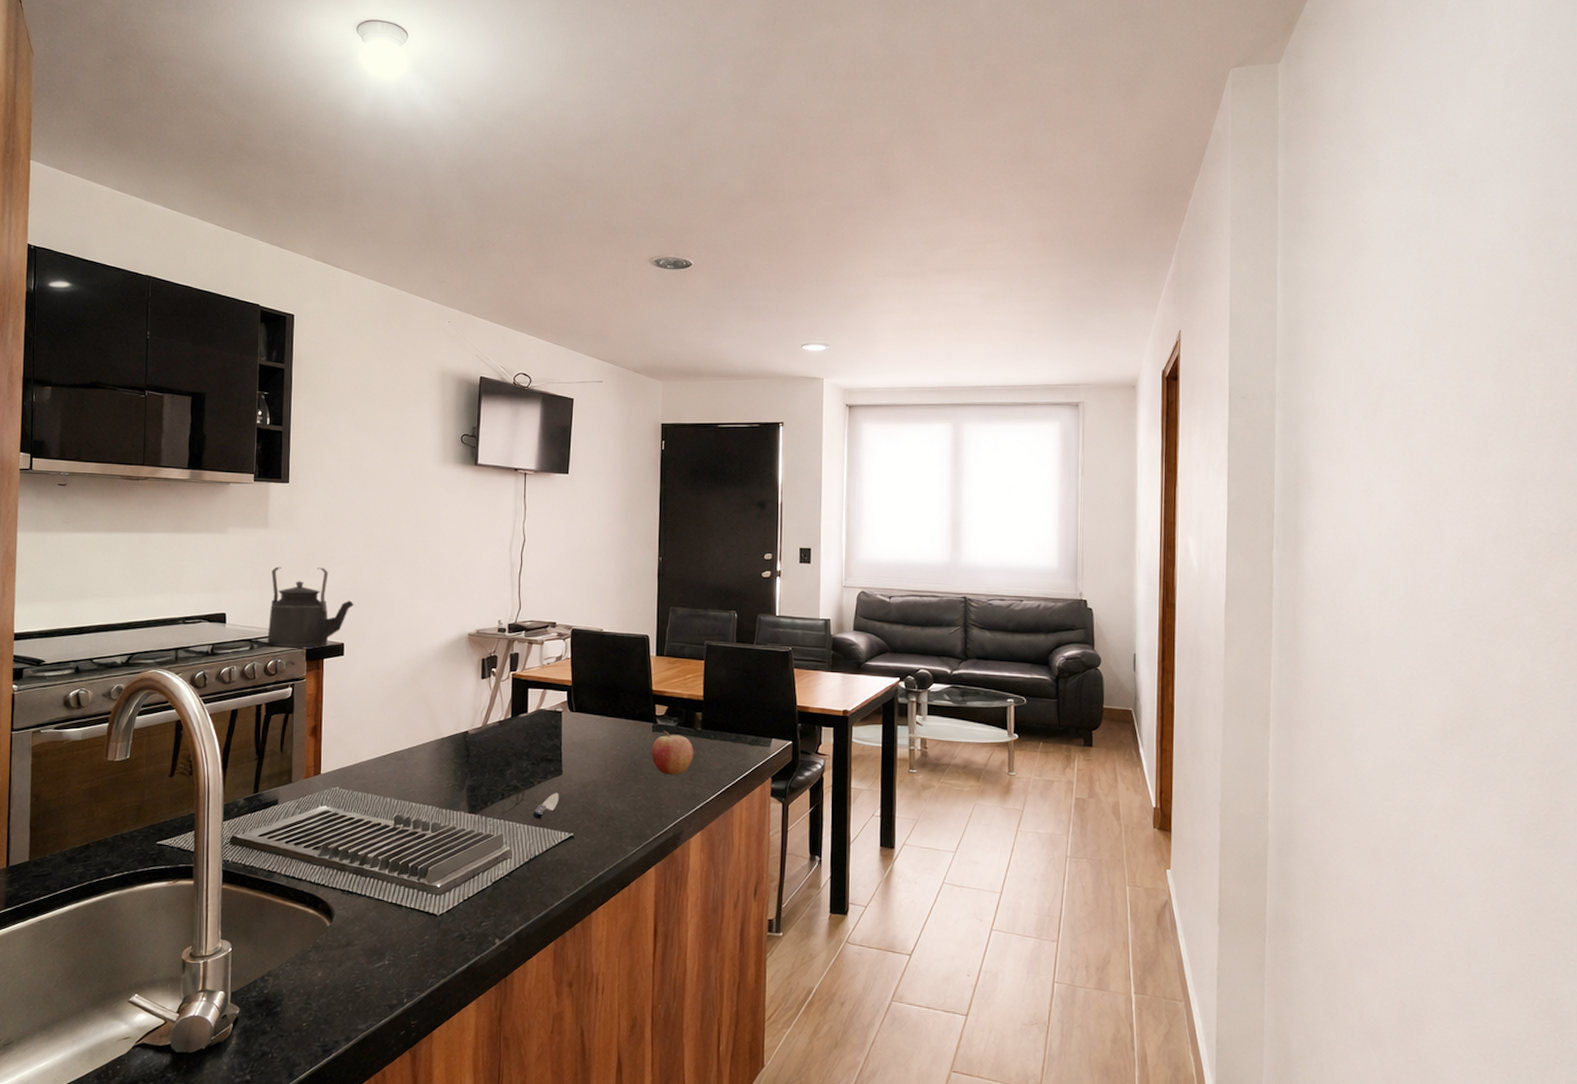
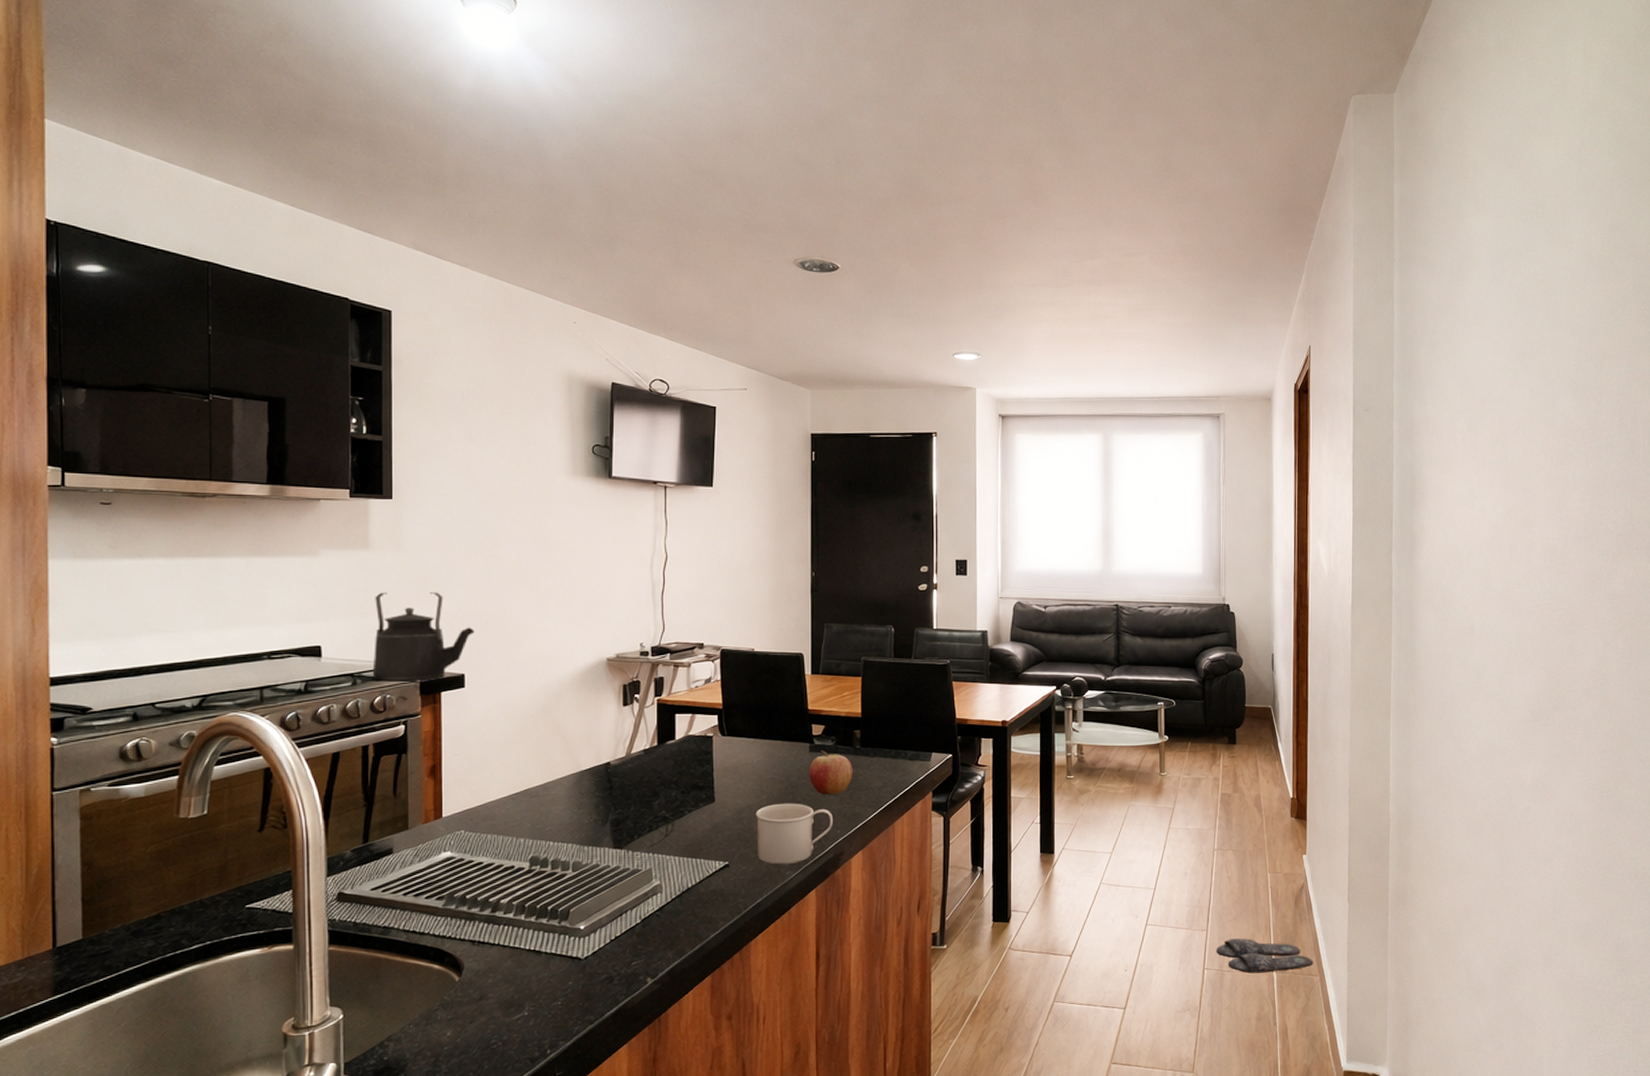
kitchen knife: present [532,792,559,819] -> none [684,820,712,850]
mug: none [600,780,674,840] -> present [755,803,834,865]
slippers: none [1068,952,1178,993] -> present [1216,938,1314,973]

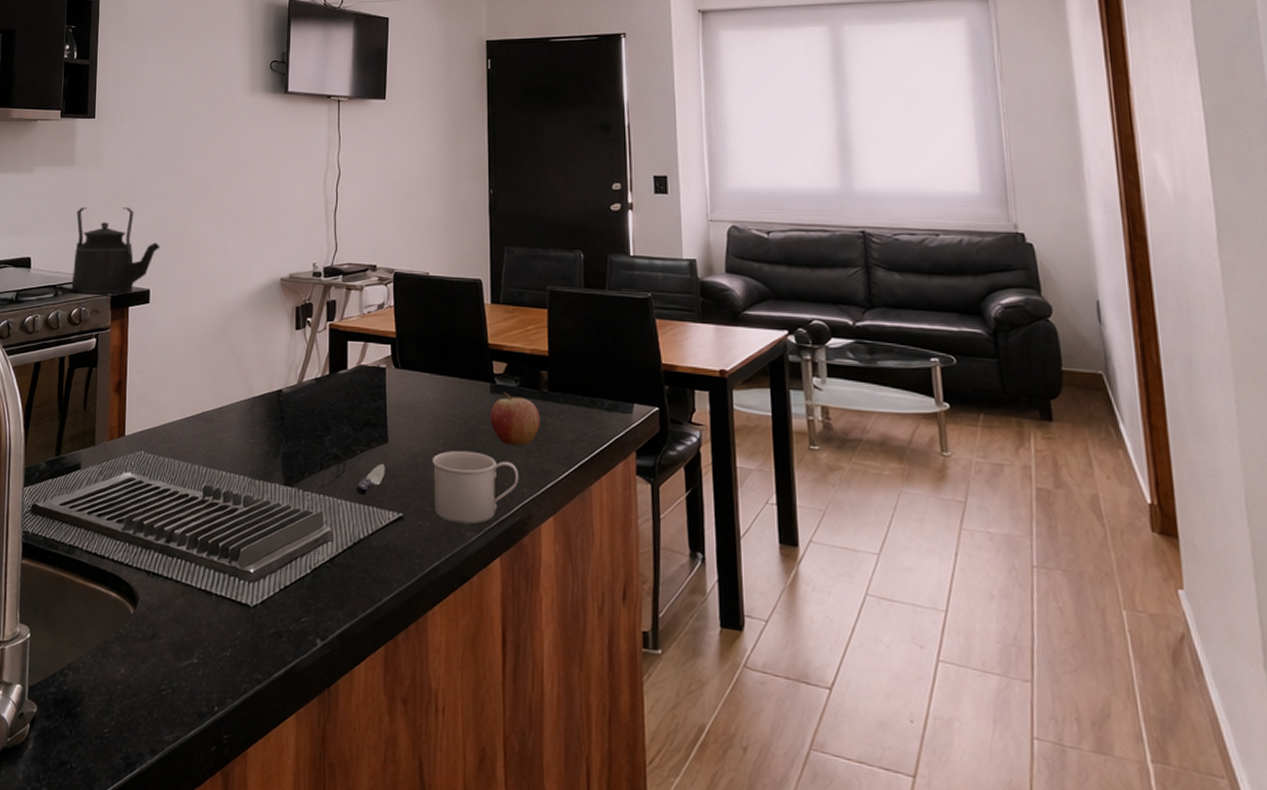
kitchen knife: none [684,820,712,850] -> present [355,463,385,495]
slippers: present [1216,938,1314,973] -> none [1049,699,1216,763]

